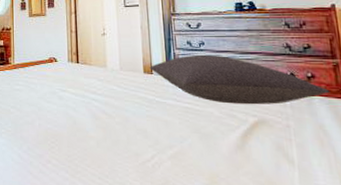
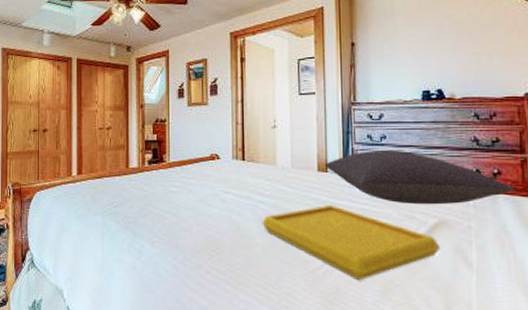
serving tray: none [95,103,262,173] -> present [262,204,441,280]

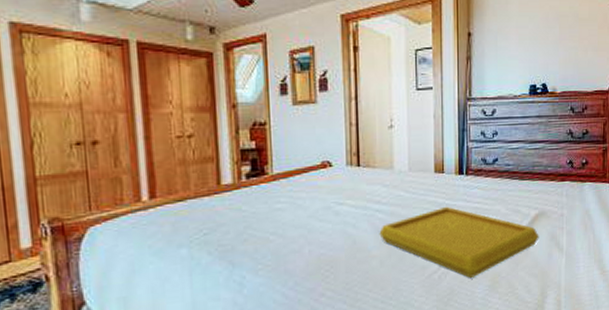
pillow: present [324,151,516,205] -> none [441,146,598,199]

